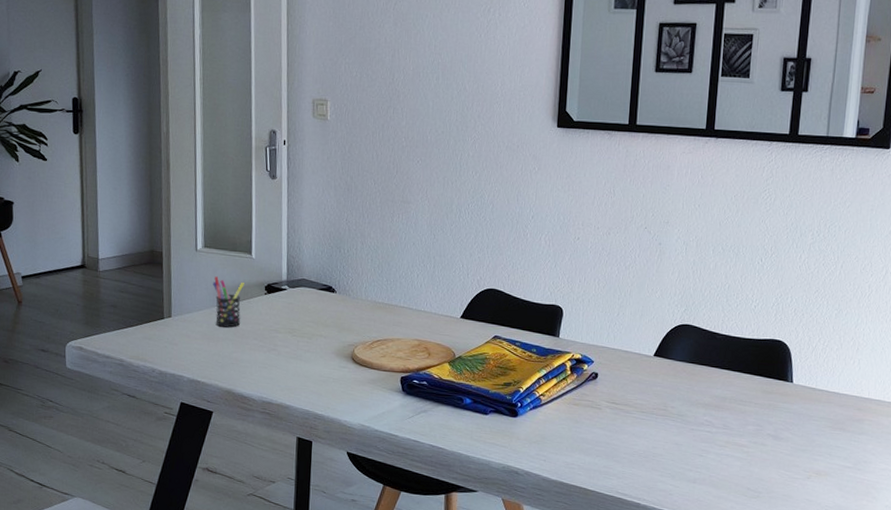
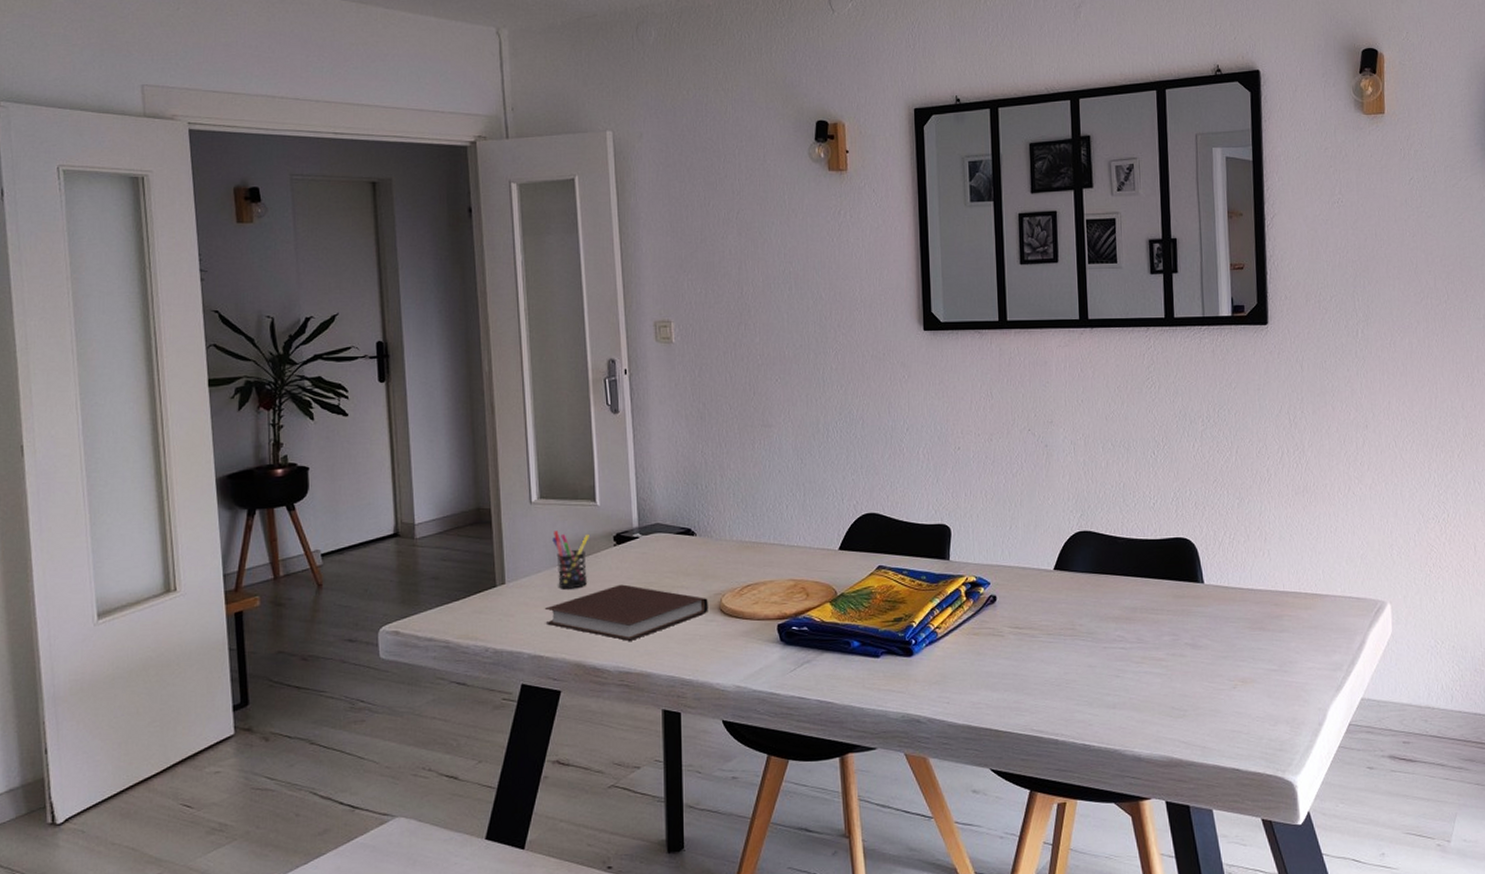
notebook: none [203,328,343,377] -> present [544,584,708,641]

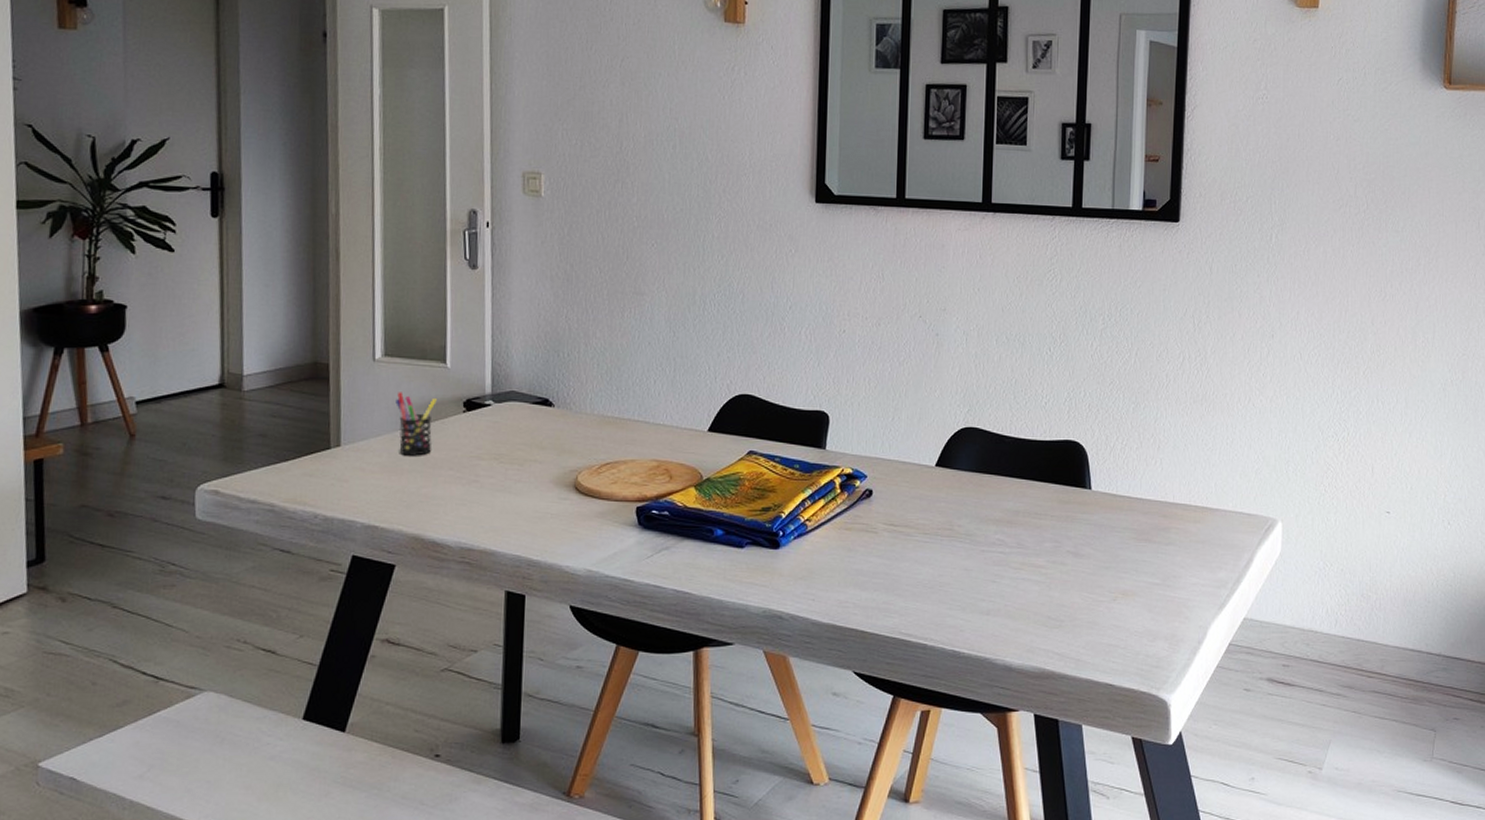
notebook: present [544,584,708,641] -> none [382,454,563,515]

